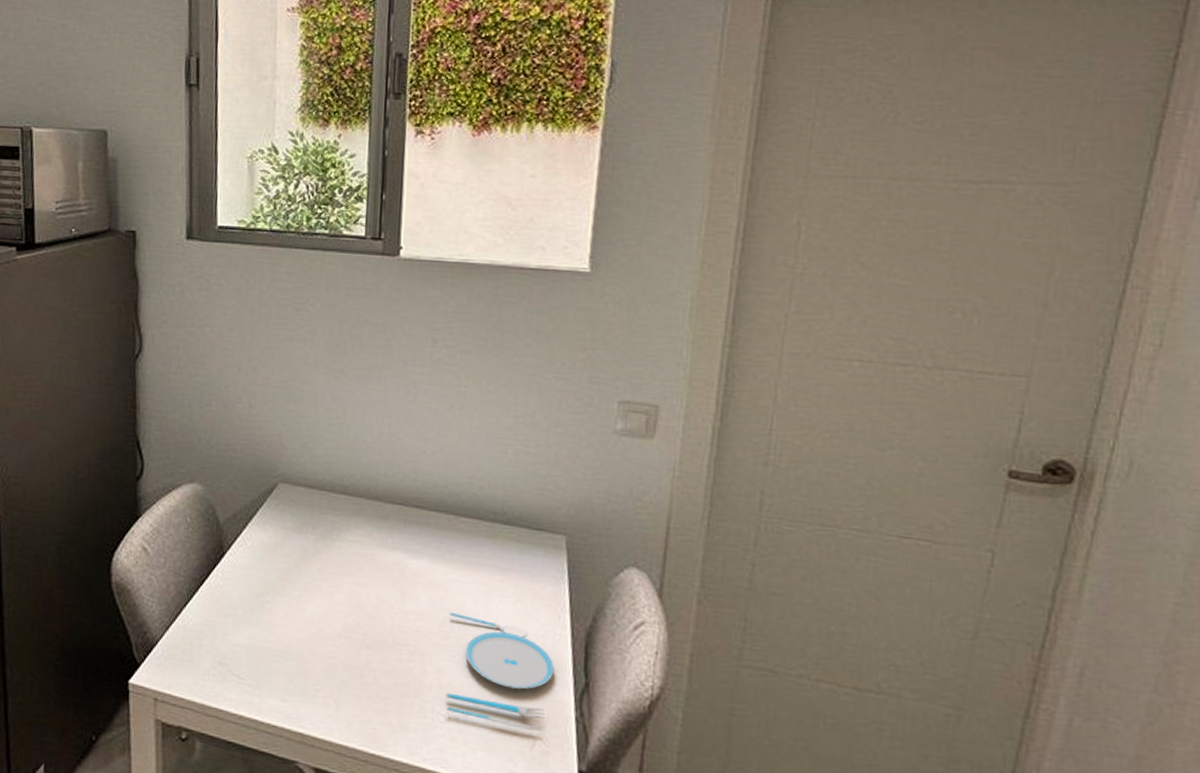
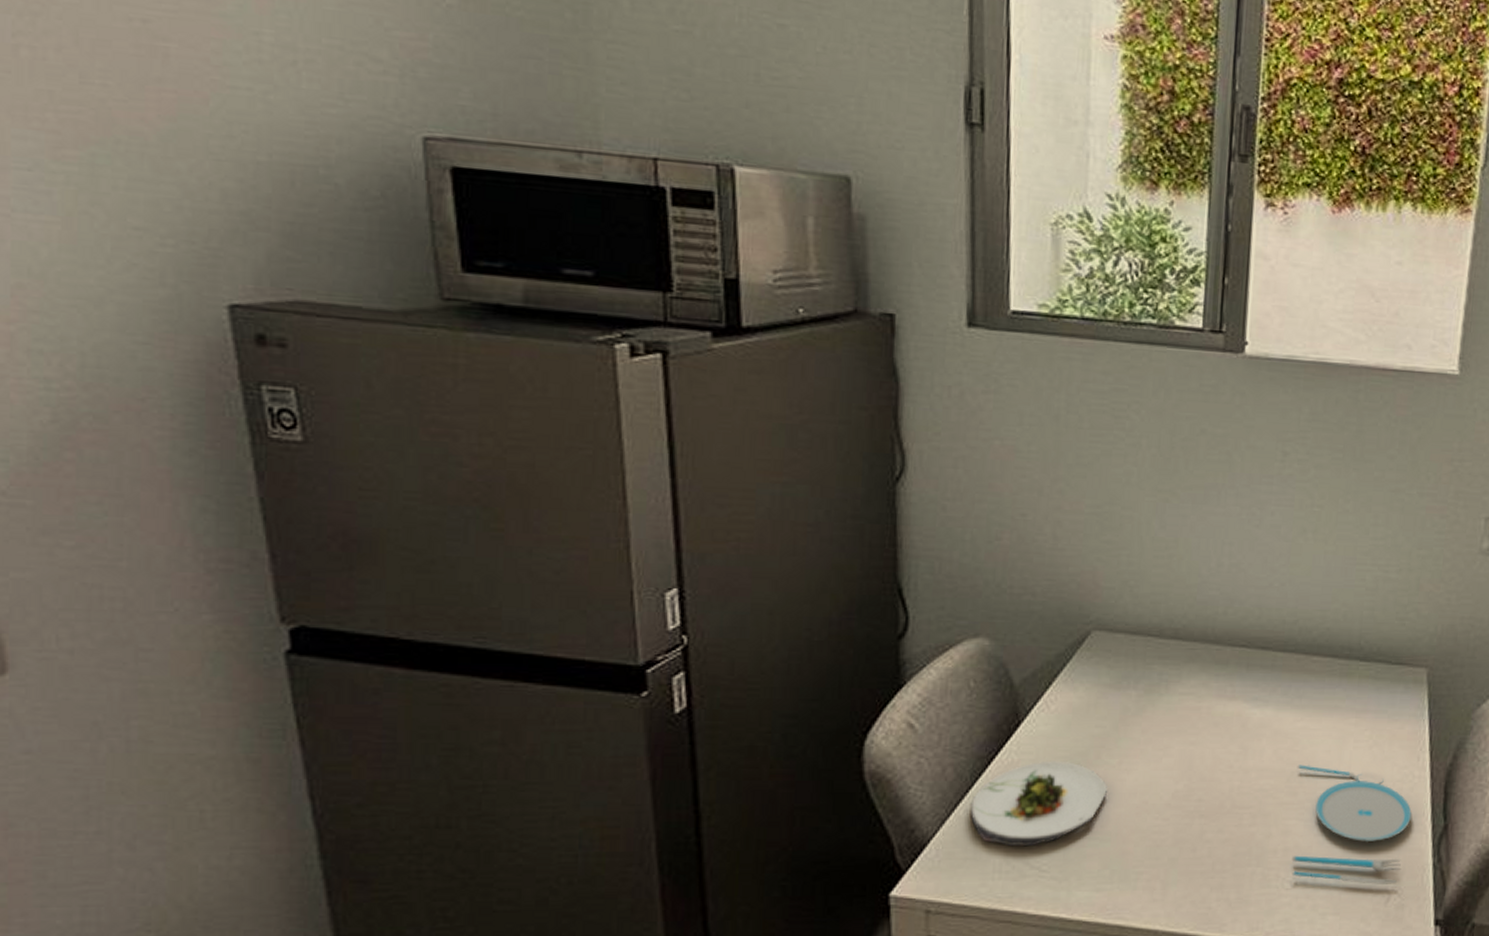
salad plate: none [187,587,292,657] -> present [970,760,1109,847]

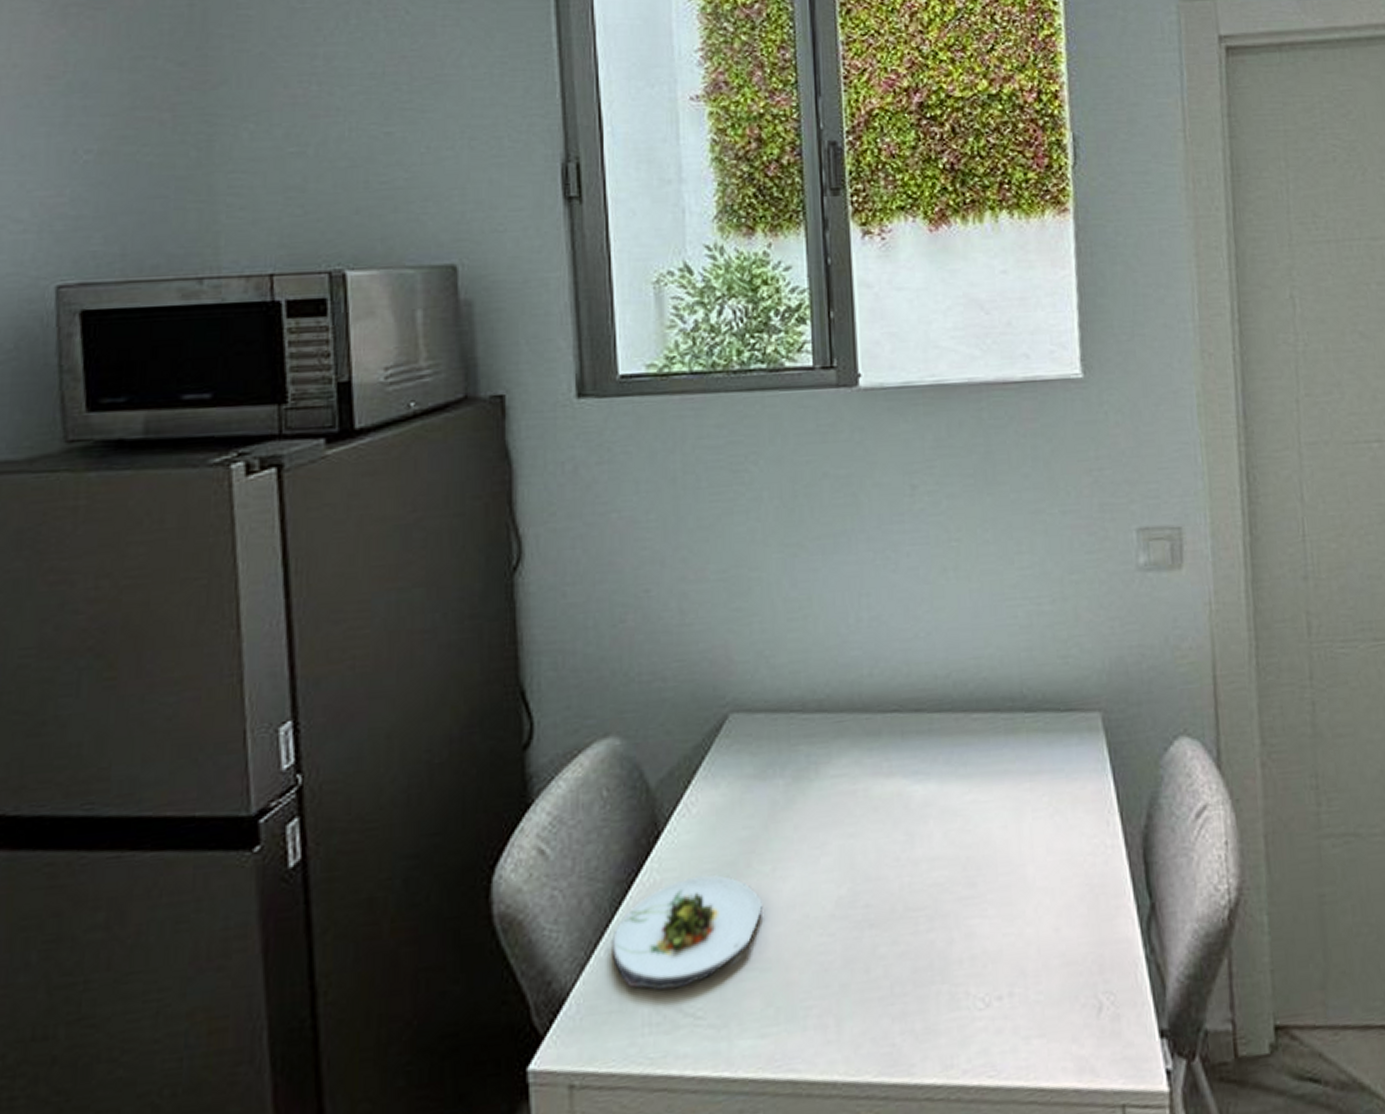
plate: present [1291,765,1412,884] -> none [972,847,1111,992]

